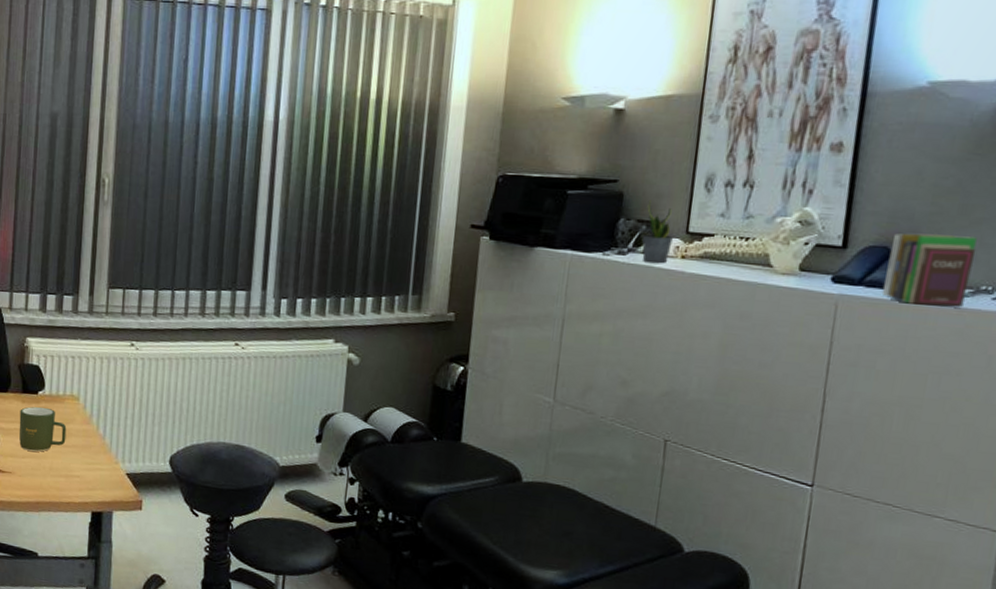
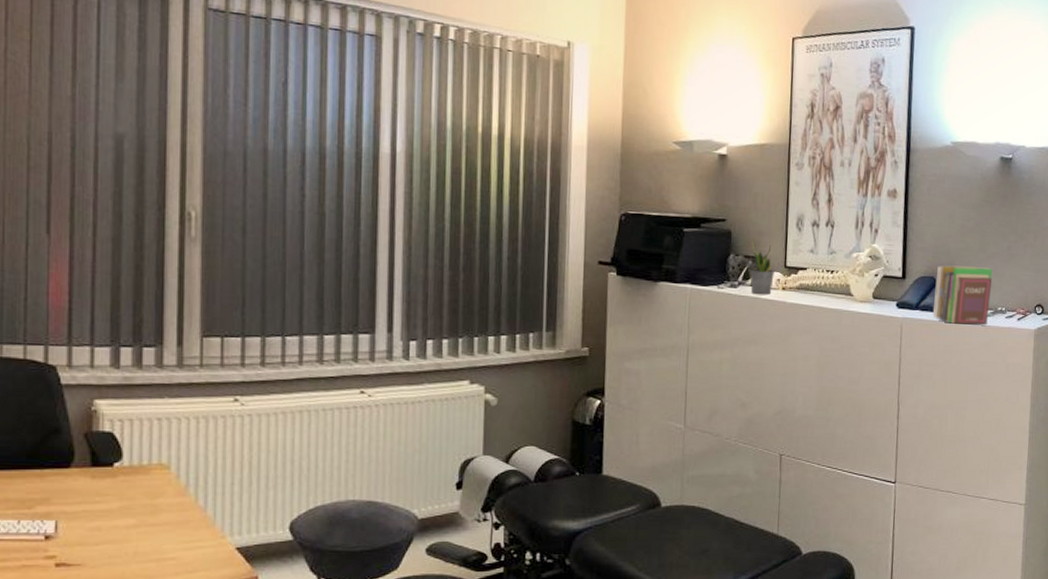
mug: present [19,406,67,452] -> none [88,481,155,537]

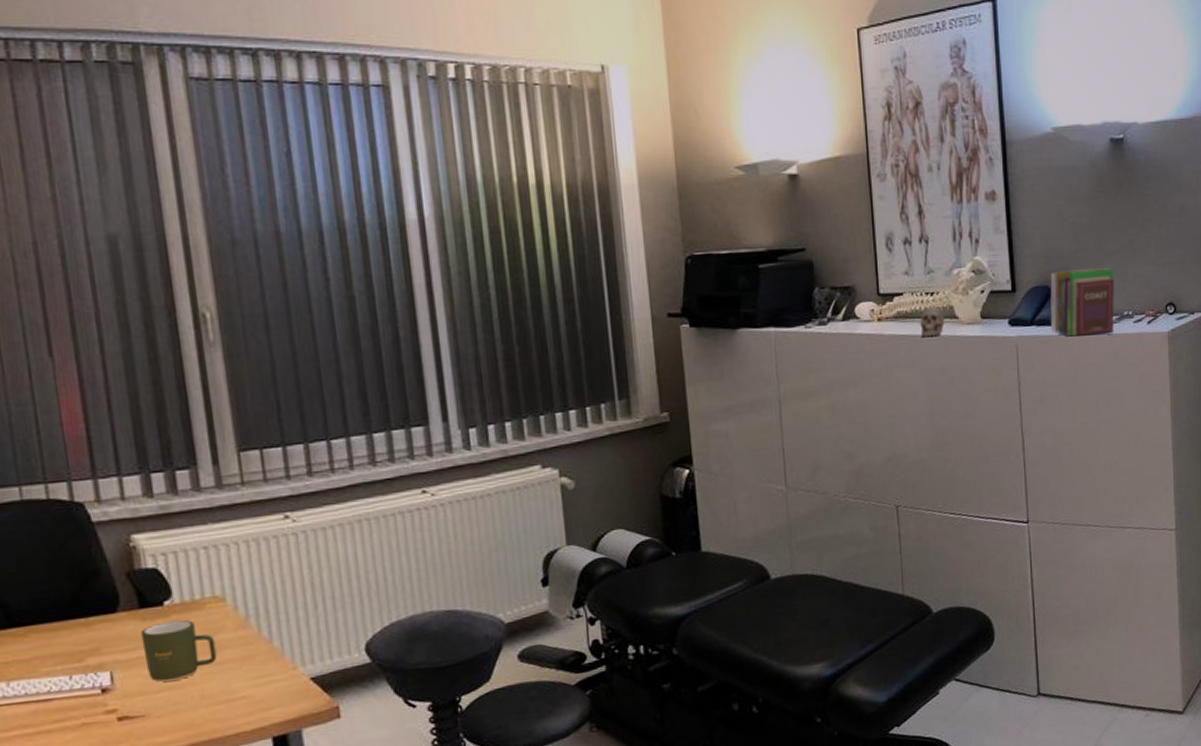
mug: none [88,481,155,537] -> present [140,620,217,682]
potted plant: present [749,237,776,296] -> none [837,265,868,331]
anatomical model: none [819,283,841,310] -> present [920,307,945,338]

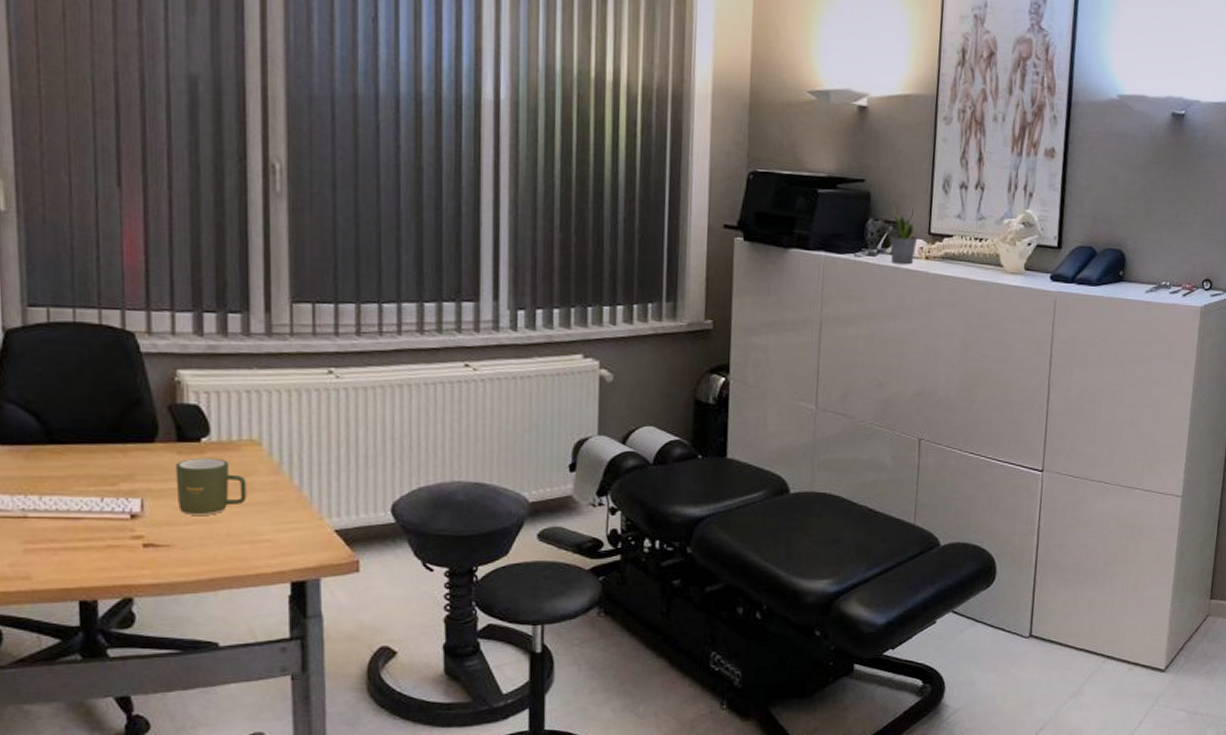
potted plant: none [837,265,868,331] -> present [889,200,918,265]
anatomical model: present [920,307,945,338] -> none [965,252,990,282]
books: present [1050,268,1115,338] -> none [1089,234,1158,301]

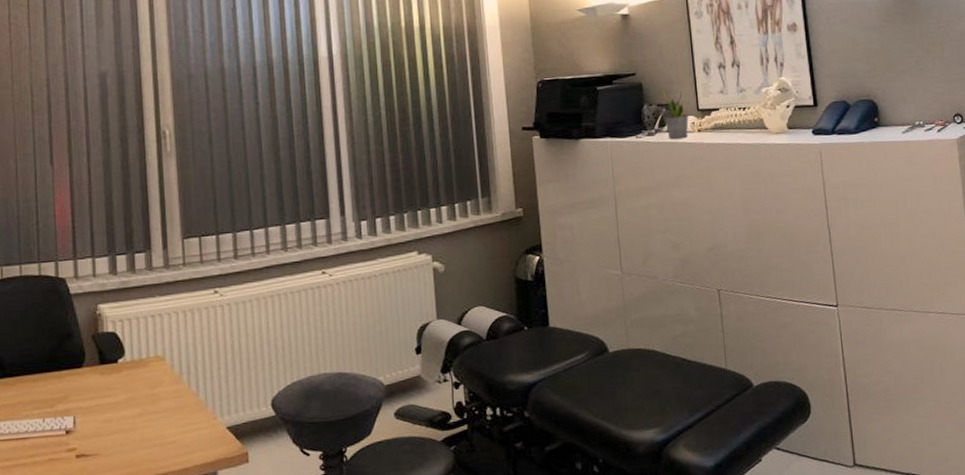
mug: present [175,457,247,517] -> none [99,375,156,427]

